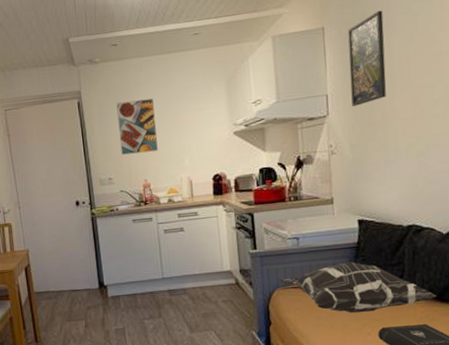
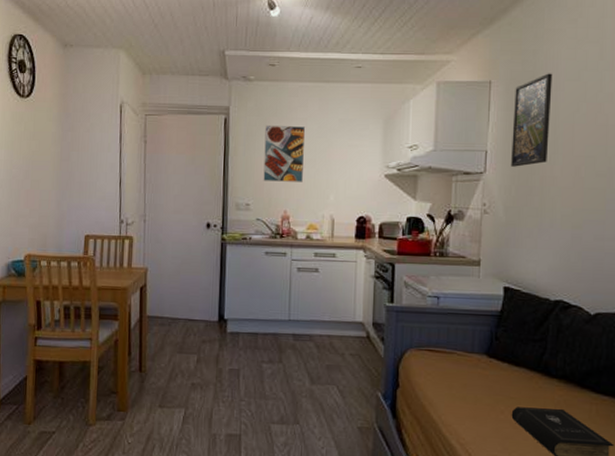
decorative pillow: present [279,261,437,313] -> none [413,330,578,388]

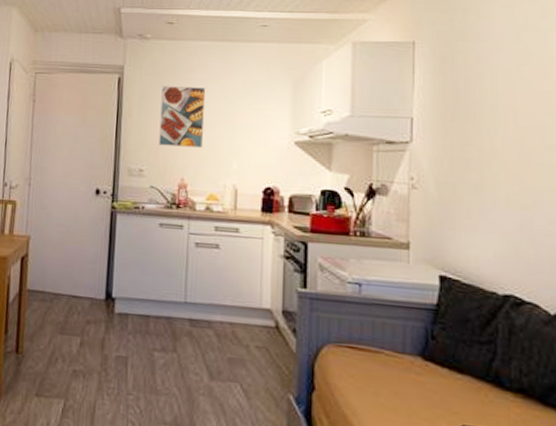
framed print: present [511,73,553,167] -> none [442,34,487,137]

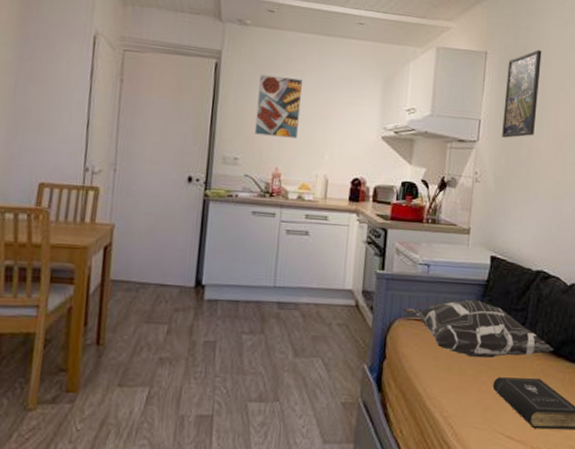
decorative pillow: none [331,326,539,401] -> present [402,299,554,358]
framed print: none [442,34,487,137] -> present [502,50,542,138]

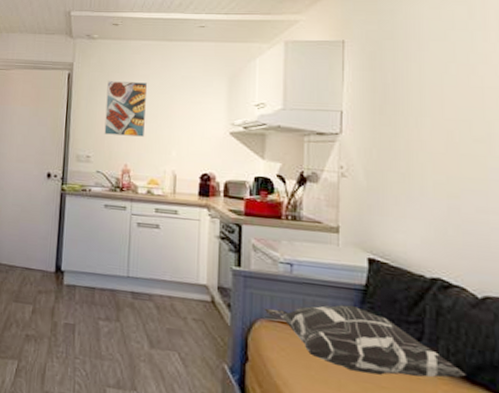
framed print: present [502,50,542,138] -> none [370,33,415,129]

